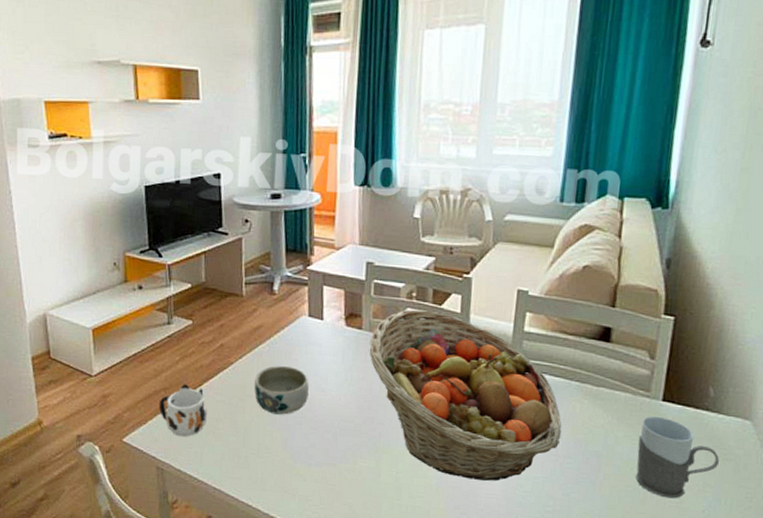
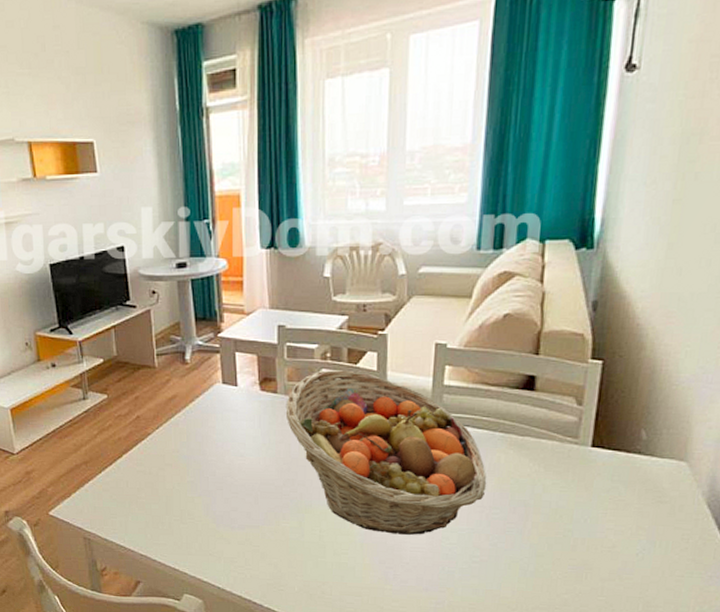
mug: present [159,384,208,437] -> none [81,457,130,508]
bowl: present [254,366,309,415] -> none [173,434,227,481]
mug: present [636,415,719,499] -> none [565,462,653,544]

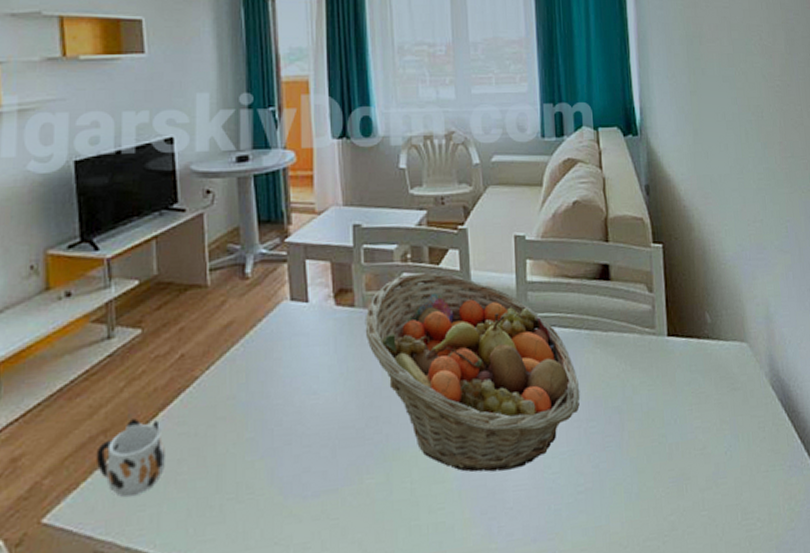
mug: none [81,457,130,508] -> present [95,418,167,498]

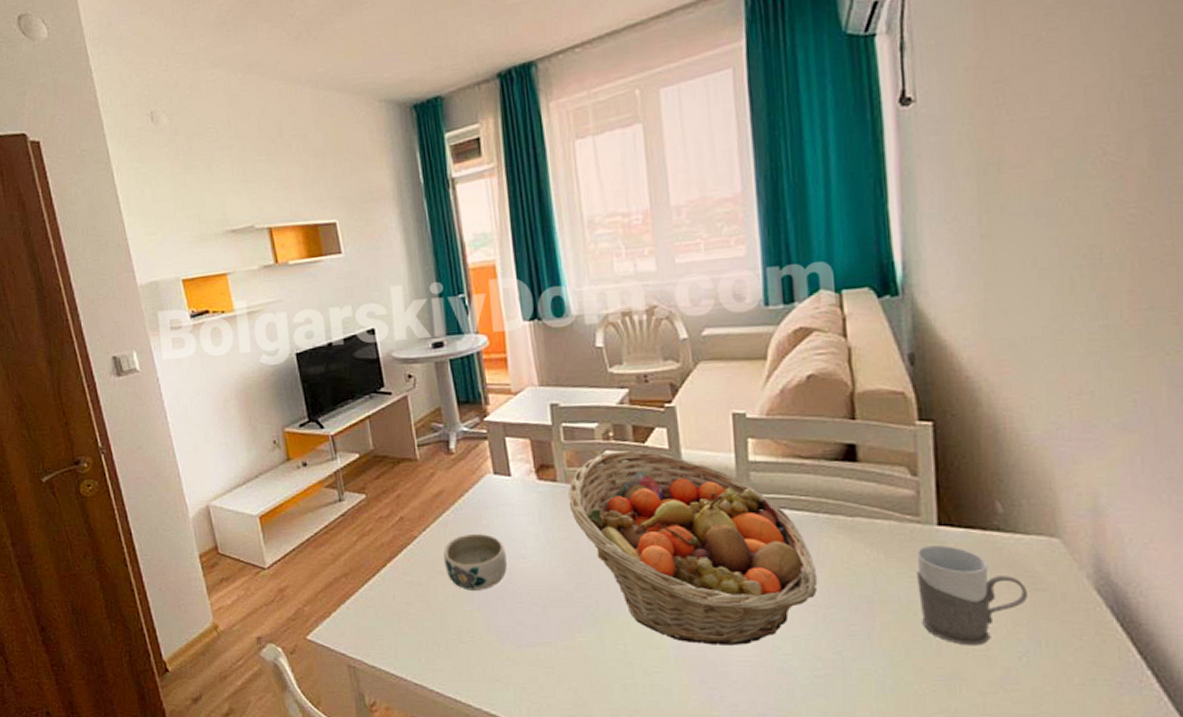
mug: present [95,418,167,498] -> none [341,567,397,628]
bowl: none [228,369,297,438] -> present [444,534,507,591]
mug: none [653,353,729,446] -> present [916,544,1027,646]

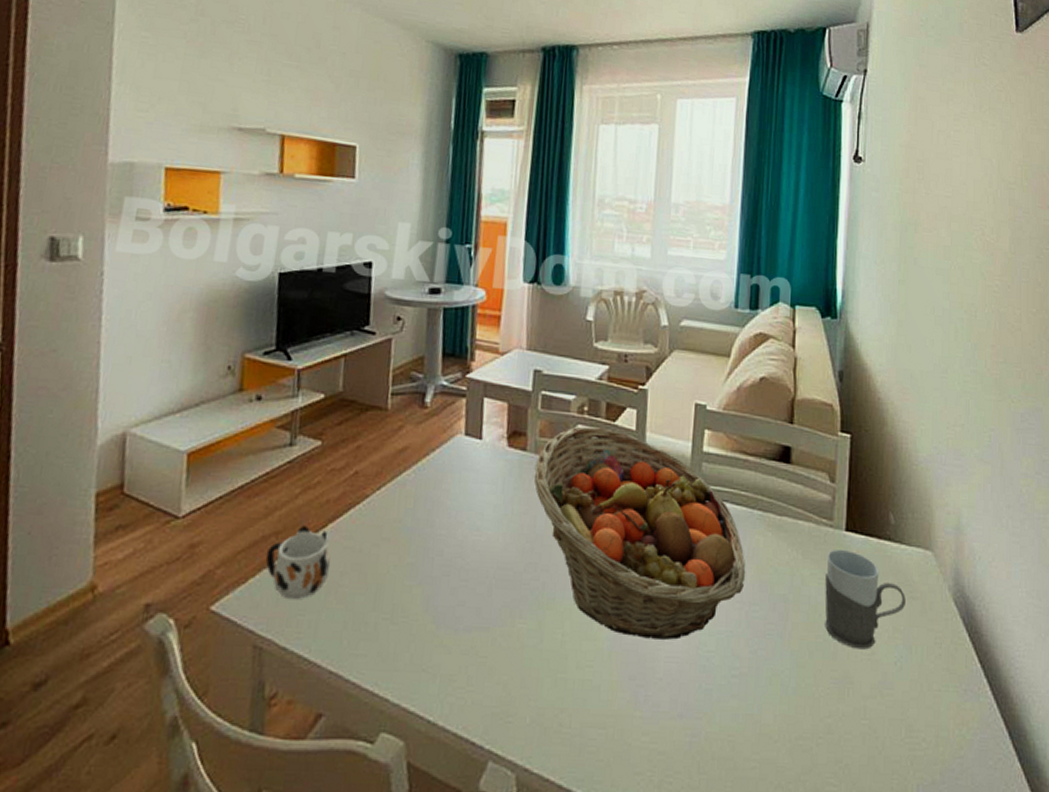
mug: none [341,567,397,628] -> present [265,525,331,600]
bowl: present [444,534,507,591] -> none [393,498,461,564]

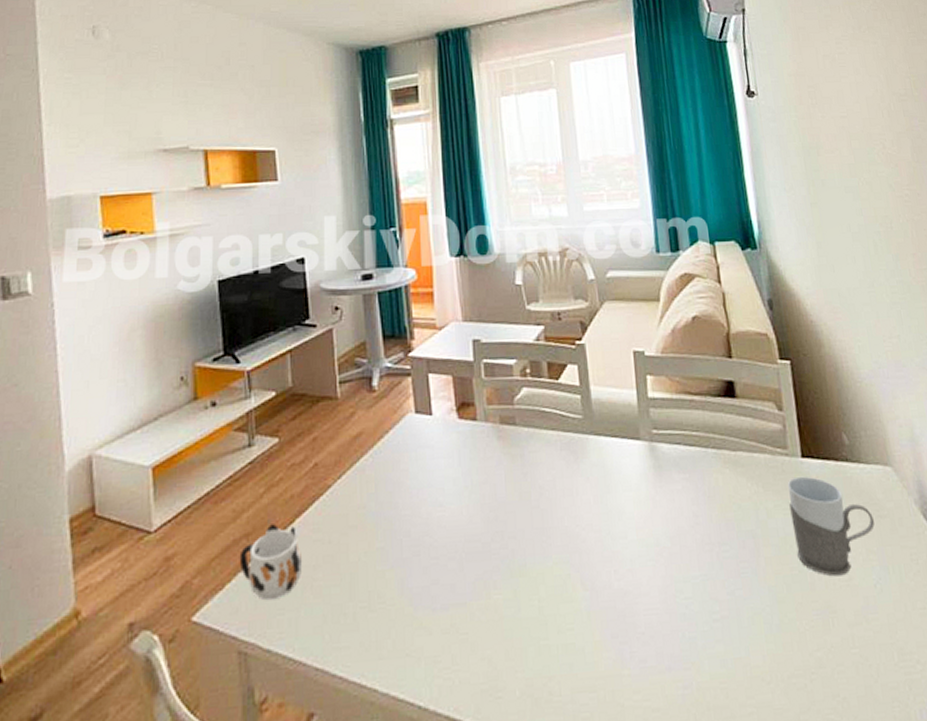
fruit basket: present [534,426,746,640] -> none [487,387,711,594]

